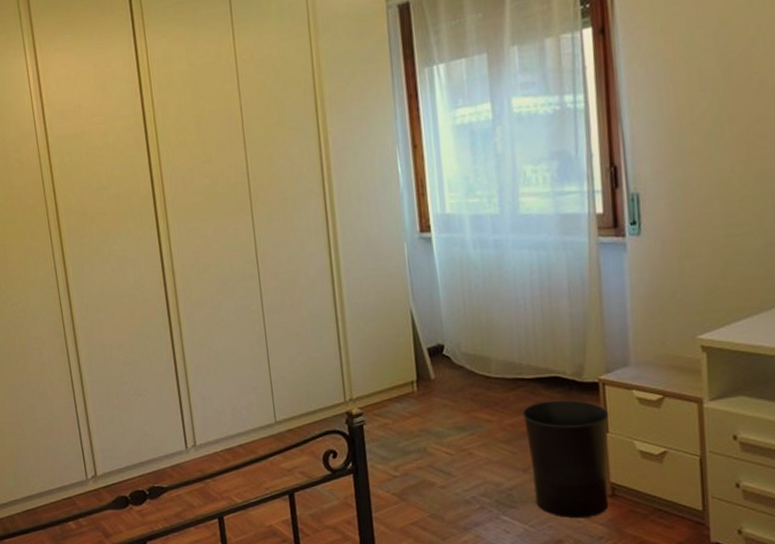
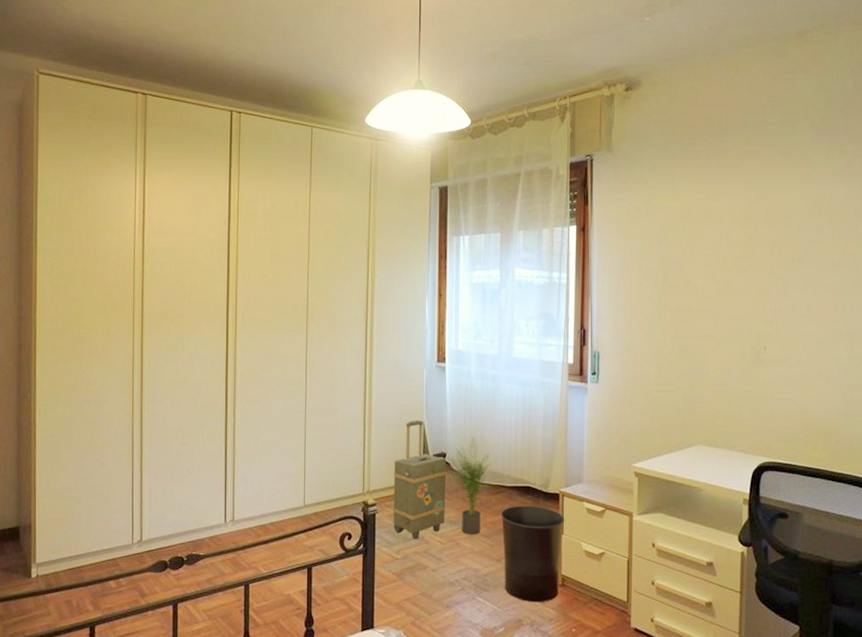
suitcase: none [378,307,451,452] -> present [393,420,447,540]
potted plant: none [448,321,509,441] -> present [448,437,495,534]

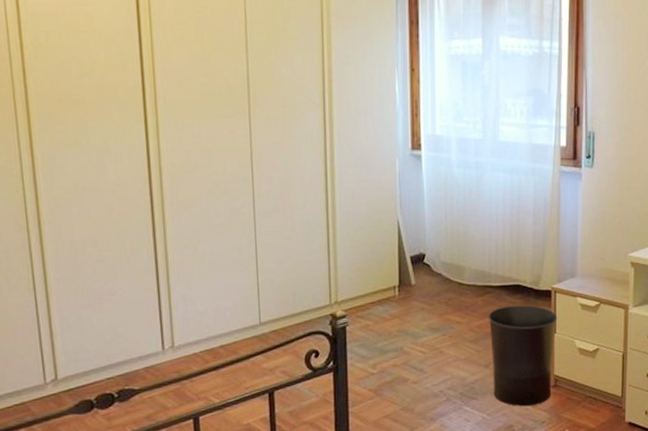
suitcase: present [393,420,447,540] -> none [365,218,427,351]
potted plant: present [448,437,495,534] -> none [428,234,481,341]

